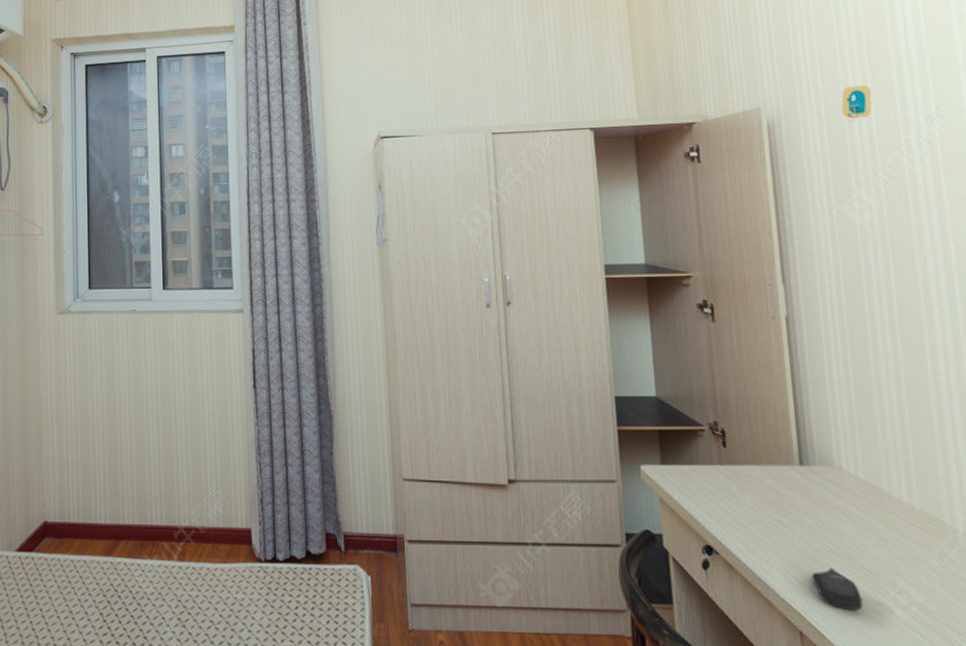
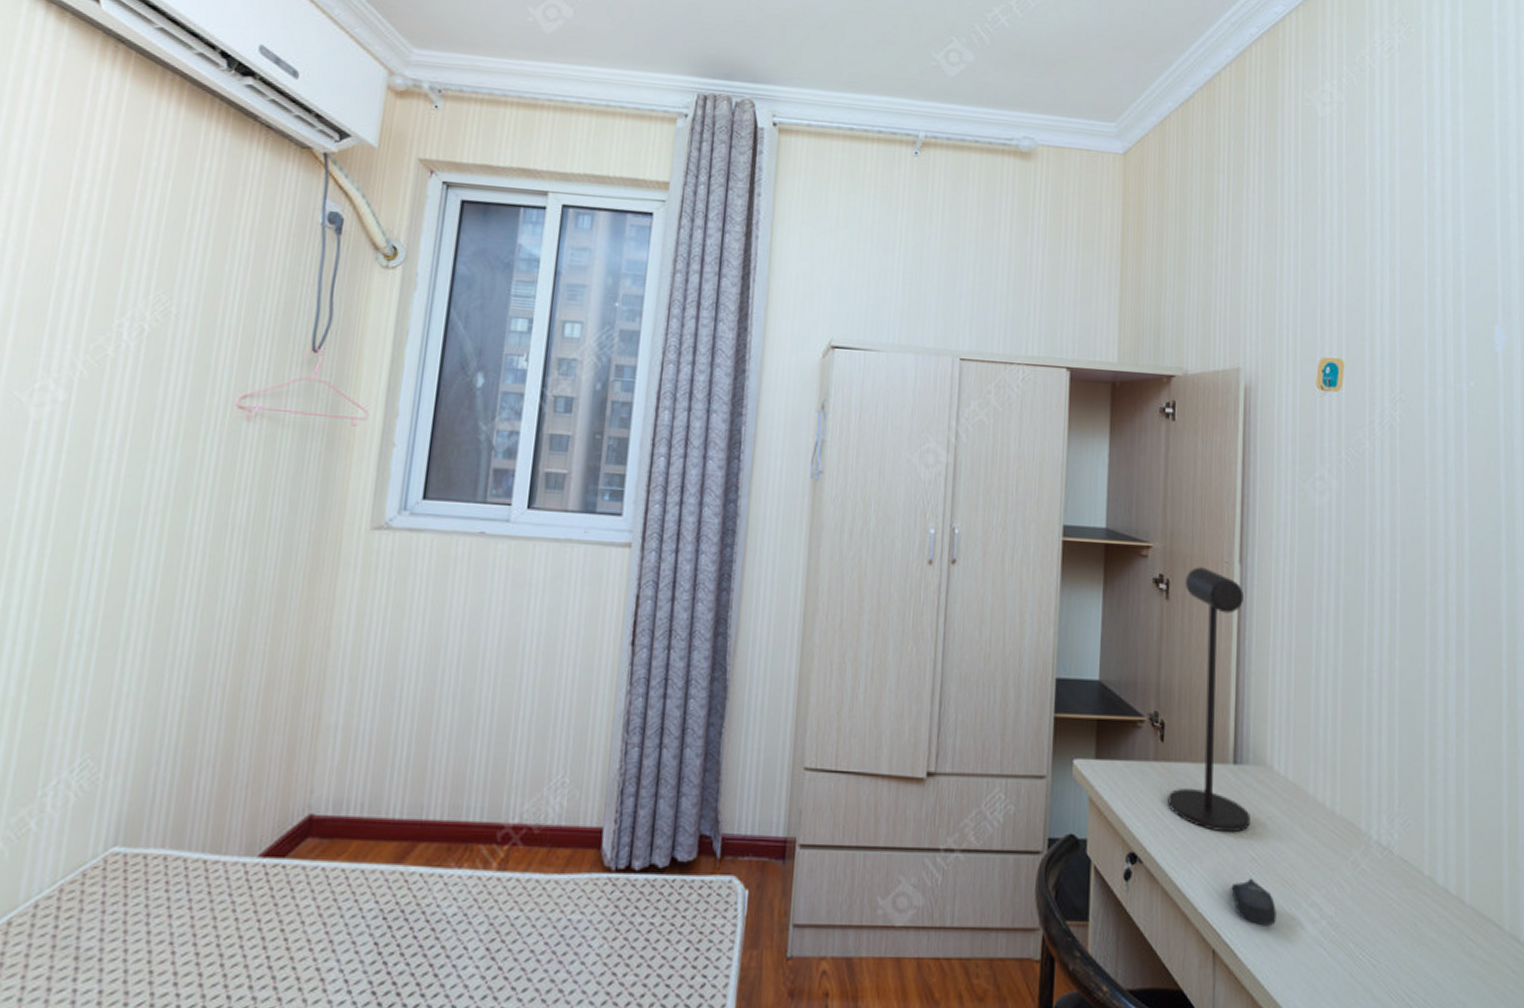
desk lamp: none [729,291,824,526] -> present [1168,567,1250,832]

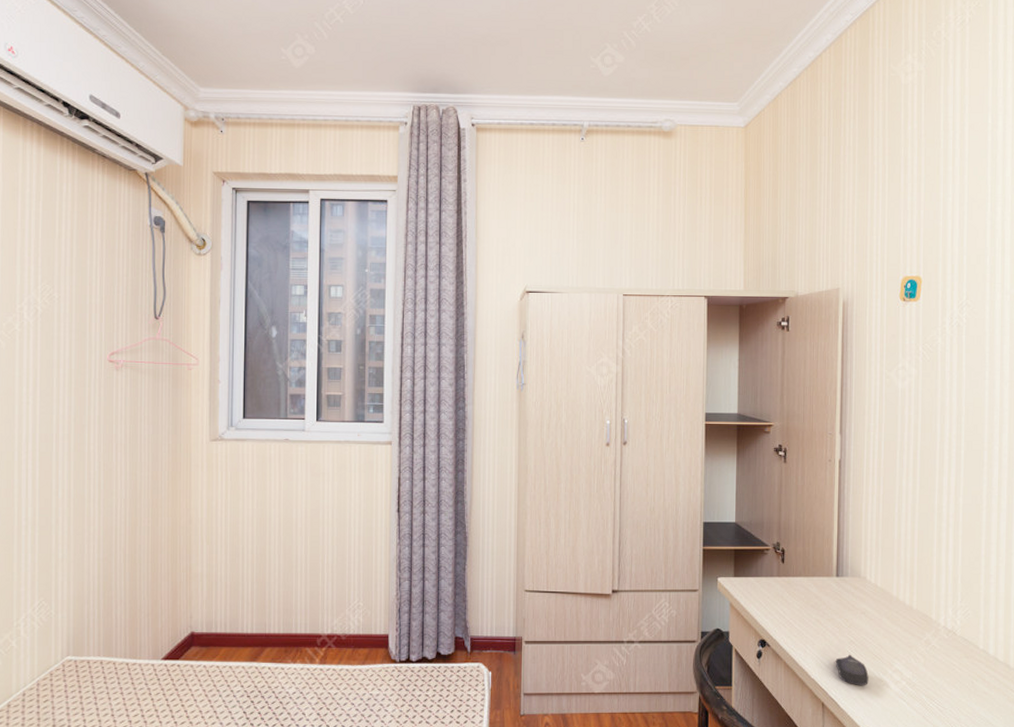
desk lamp: present [1168,567,1250,832] -> none [788,438,849,623]

